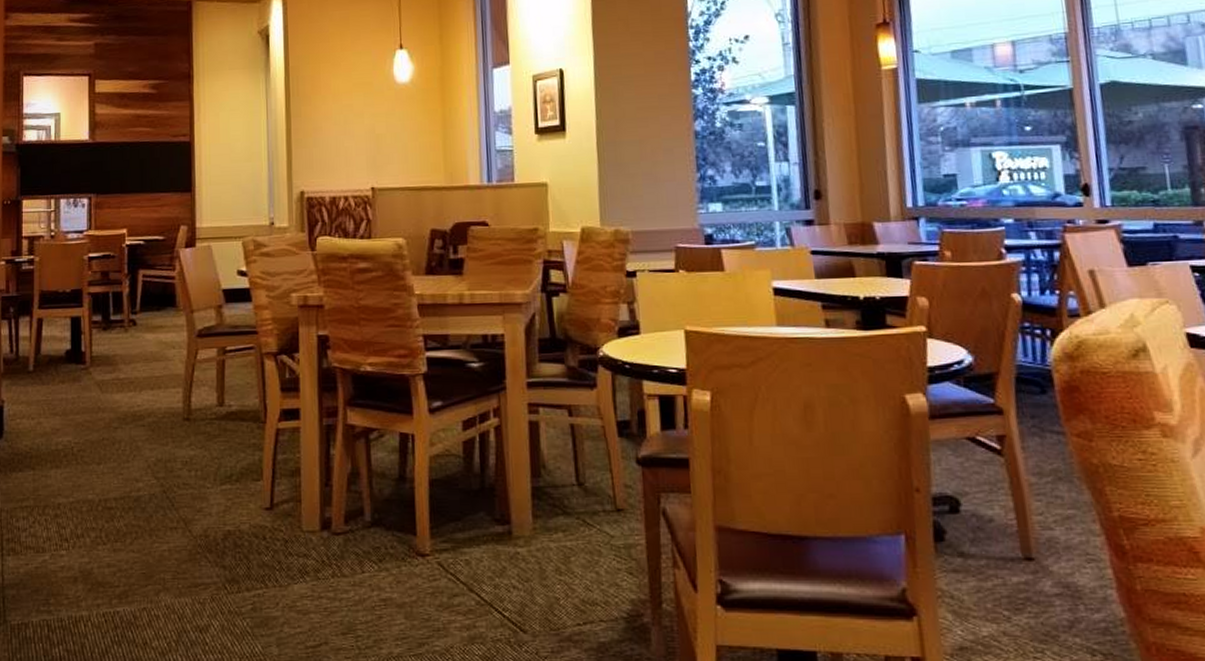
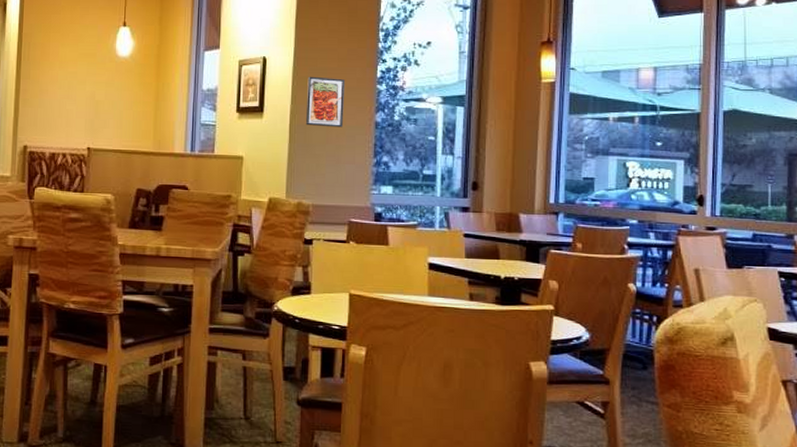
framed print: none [612,85,658,142] -> present [305,76,345,128]

